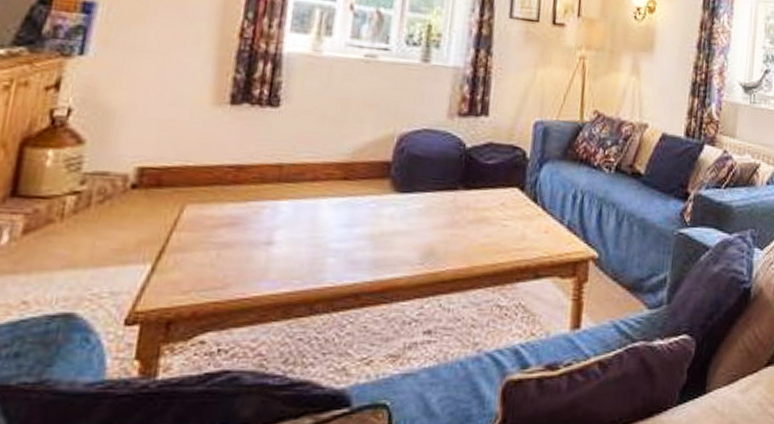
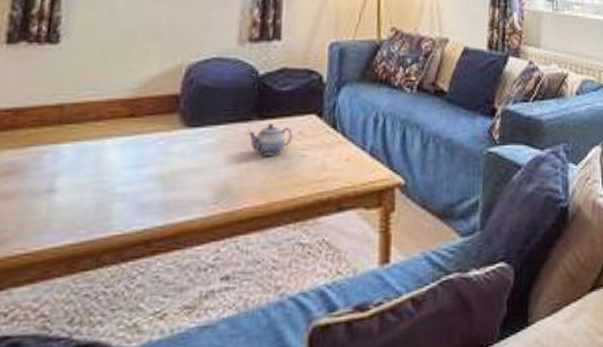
teapot: none [453,193,496,224] -> present [247,122,293,156]

